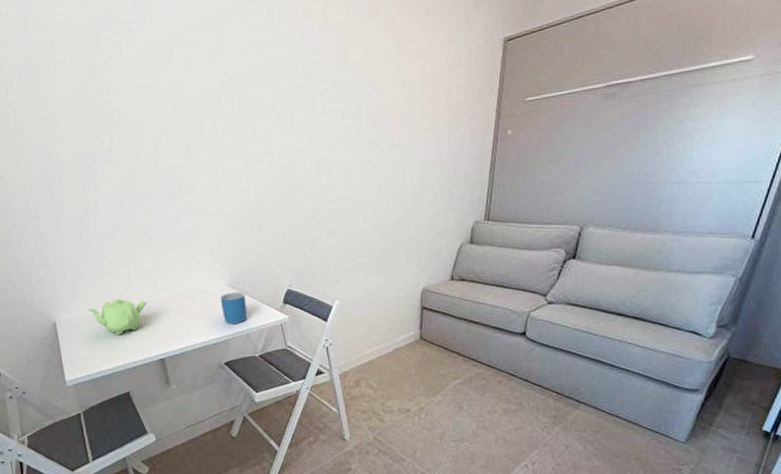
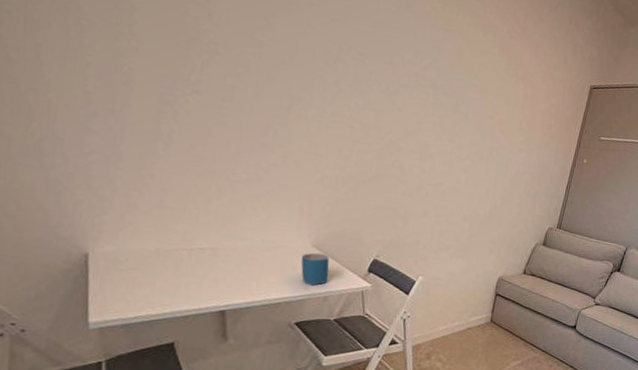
teapot: present [87,298,147,336] -> none [135,238,214,280]

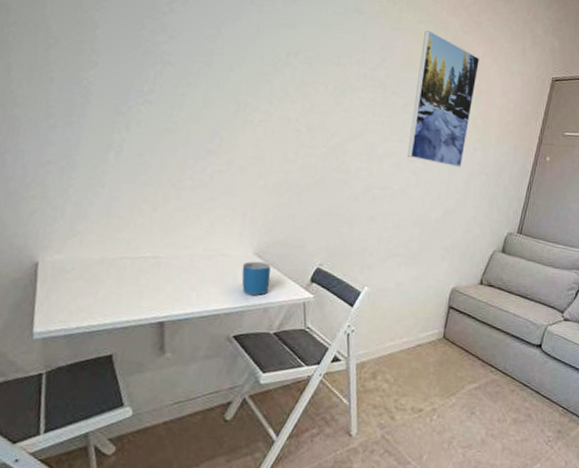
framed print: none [458,33,525,167] -> present [407,30,480,167]

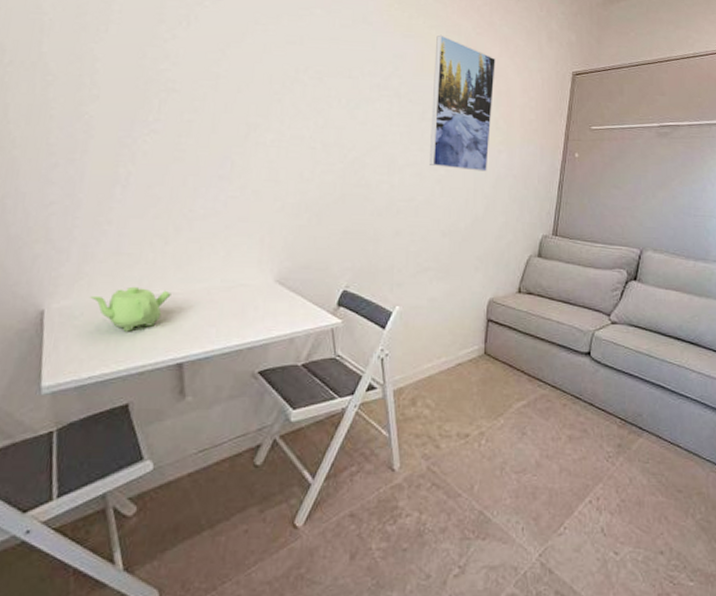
teapot: none [81,247,157,289] -> present [90,286,171,332]
mug: present [241,261,271,296] -> none [263,289,294,326]

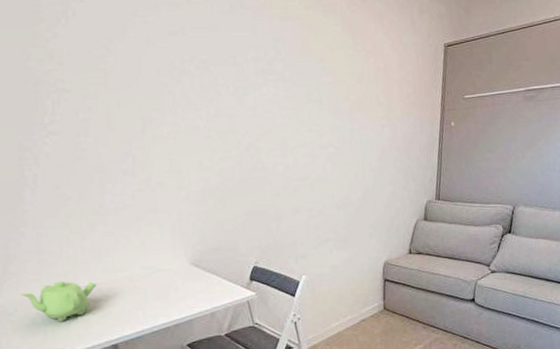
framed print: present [430,34,496,172] -> none [313,15,373,147]

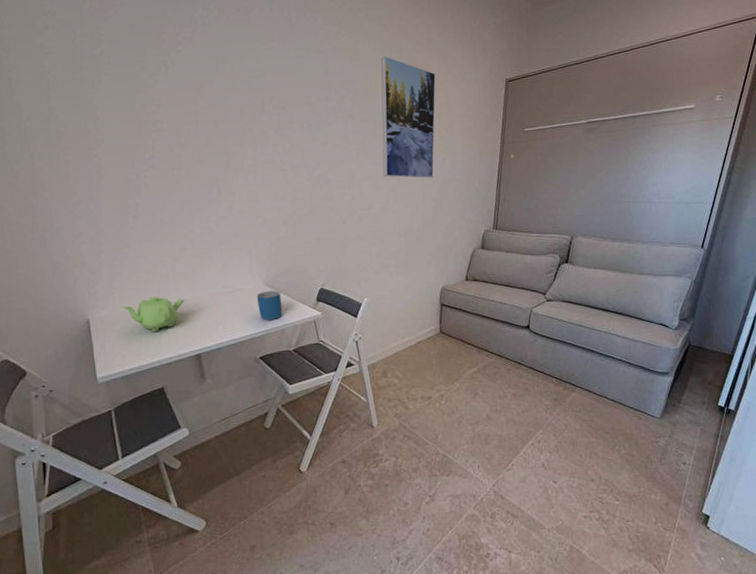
mug: none [181,270,212,304] -> present [256,290,283,321]
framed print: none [313,15,373,147] -> present [381,55,436,178]

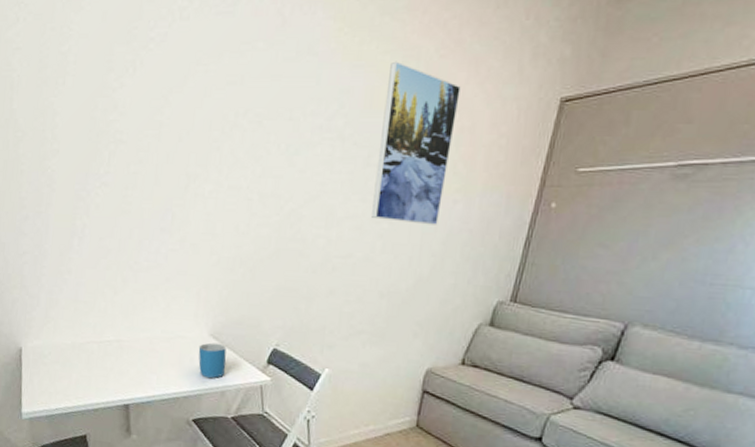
teapot: present [122,296,184,333] -> none [56,331,120,373]

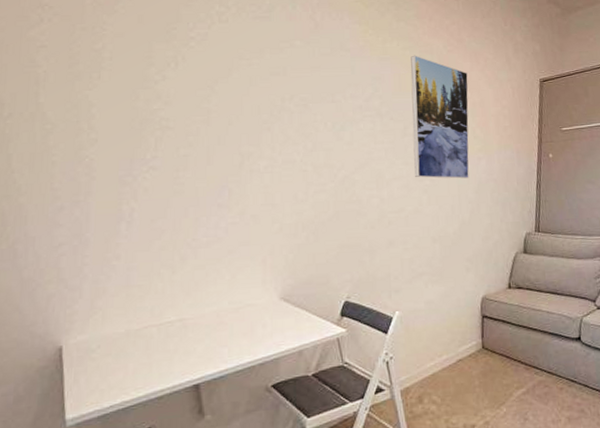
mug: present [198,342,227,379] -> none [270,305,301,341]

